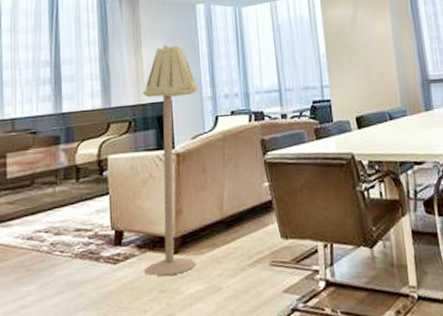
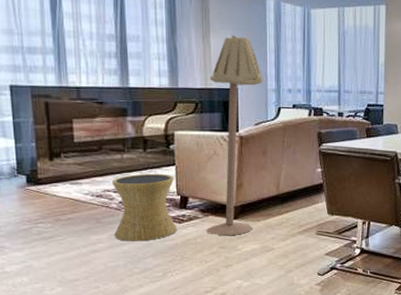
side table: none [43,205,112,292] -> present [111,173,178,241]

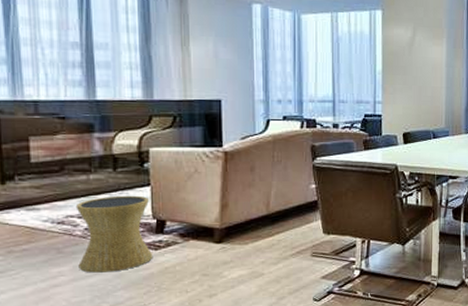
floor lamp: present [206,35,264,235] -> none [187,42,250,262]

